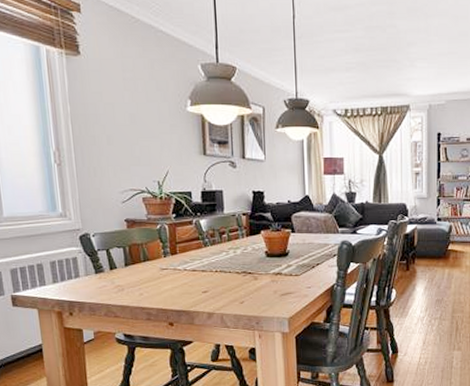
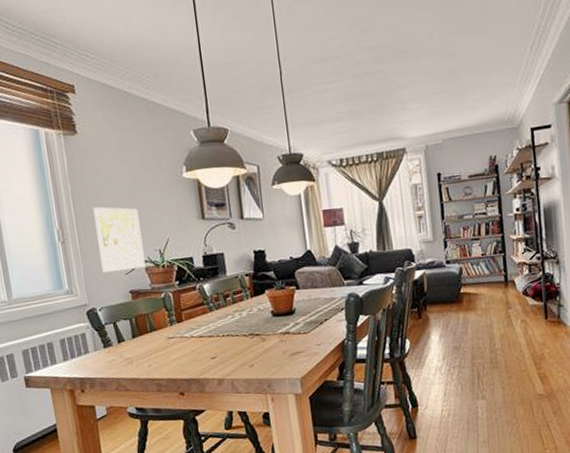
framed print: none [92,132,143,199] -> present [93,207,146,273]

